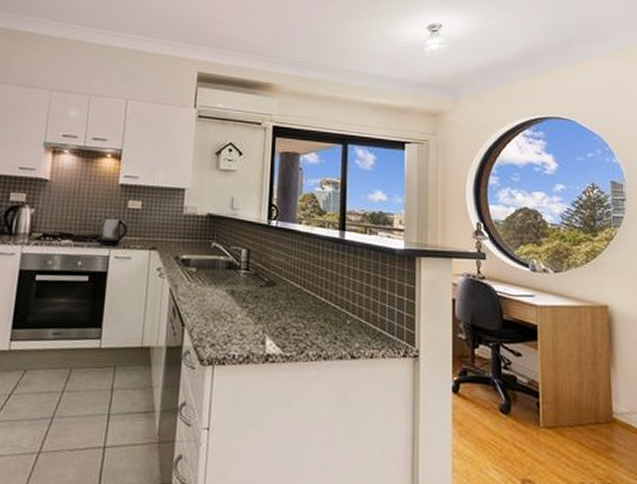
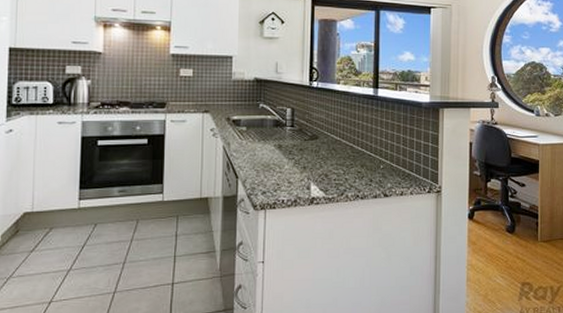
kettle: present [99,216,128,246] -> none [155,84,182,111]

